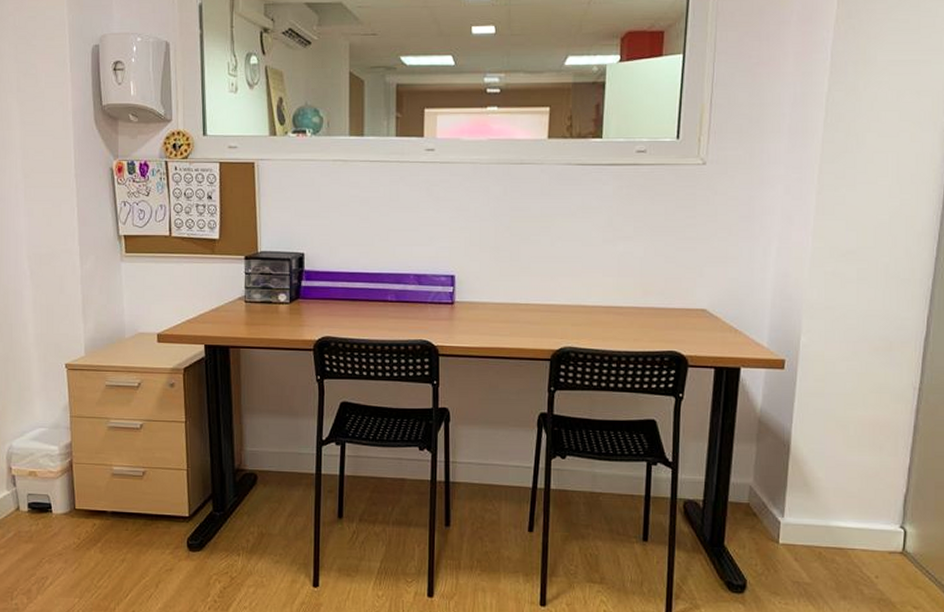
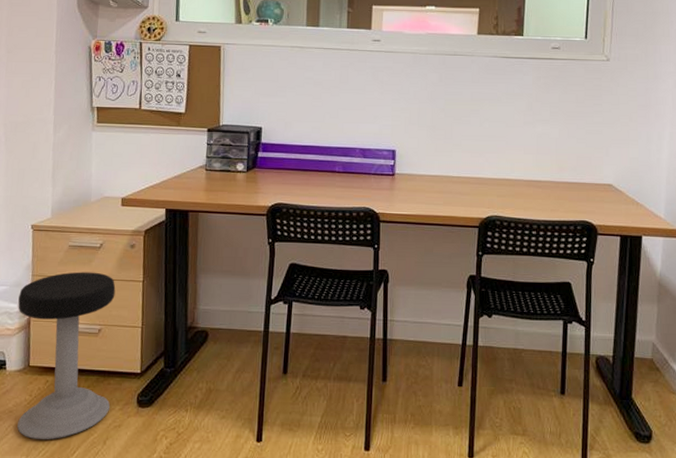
stool: none [58,412,159,582] -> present [17,272,116,439]

